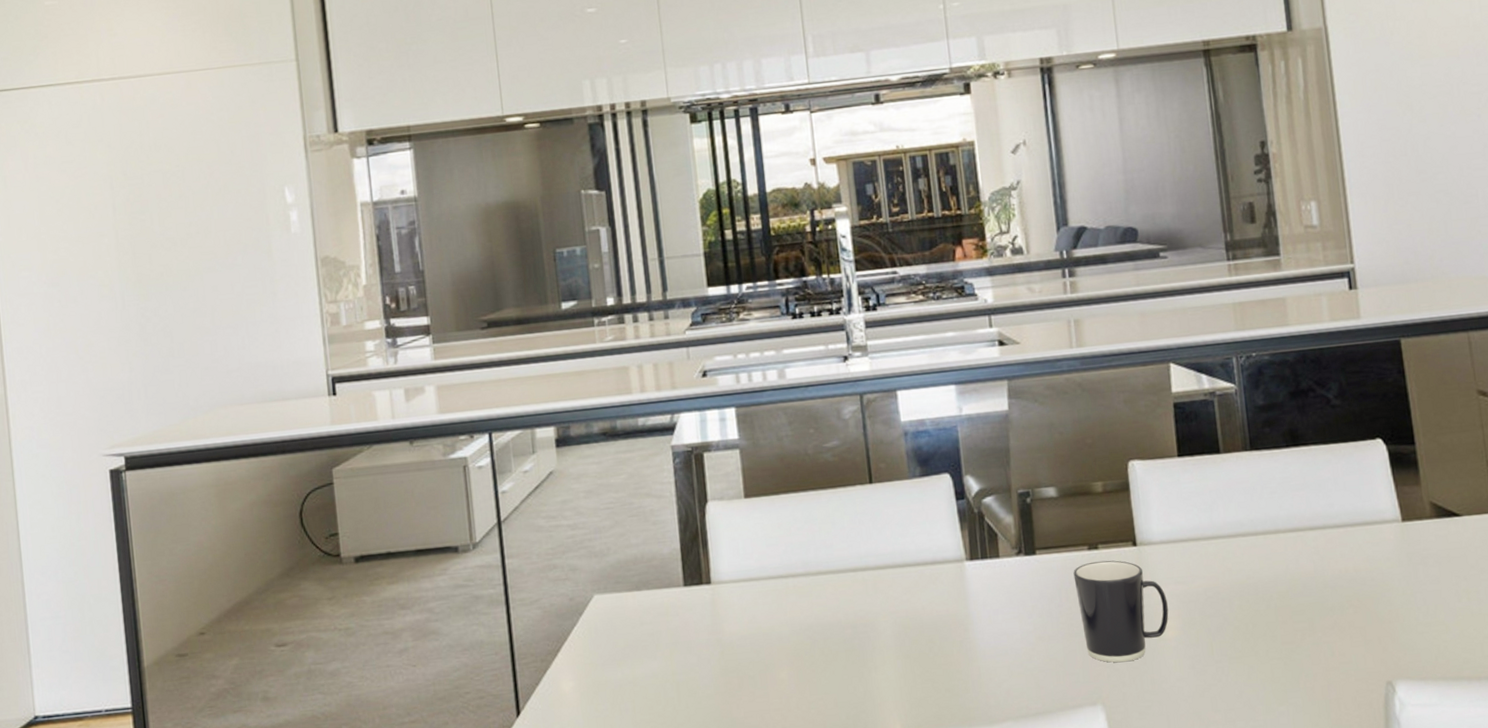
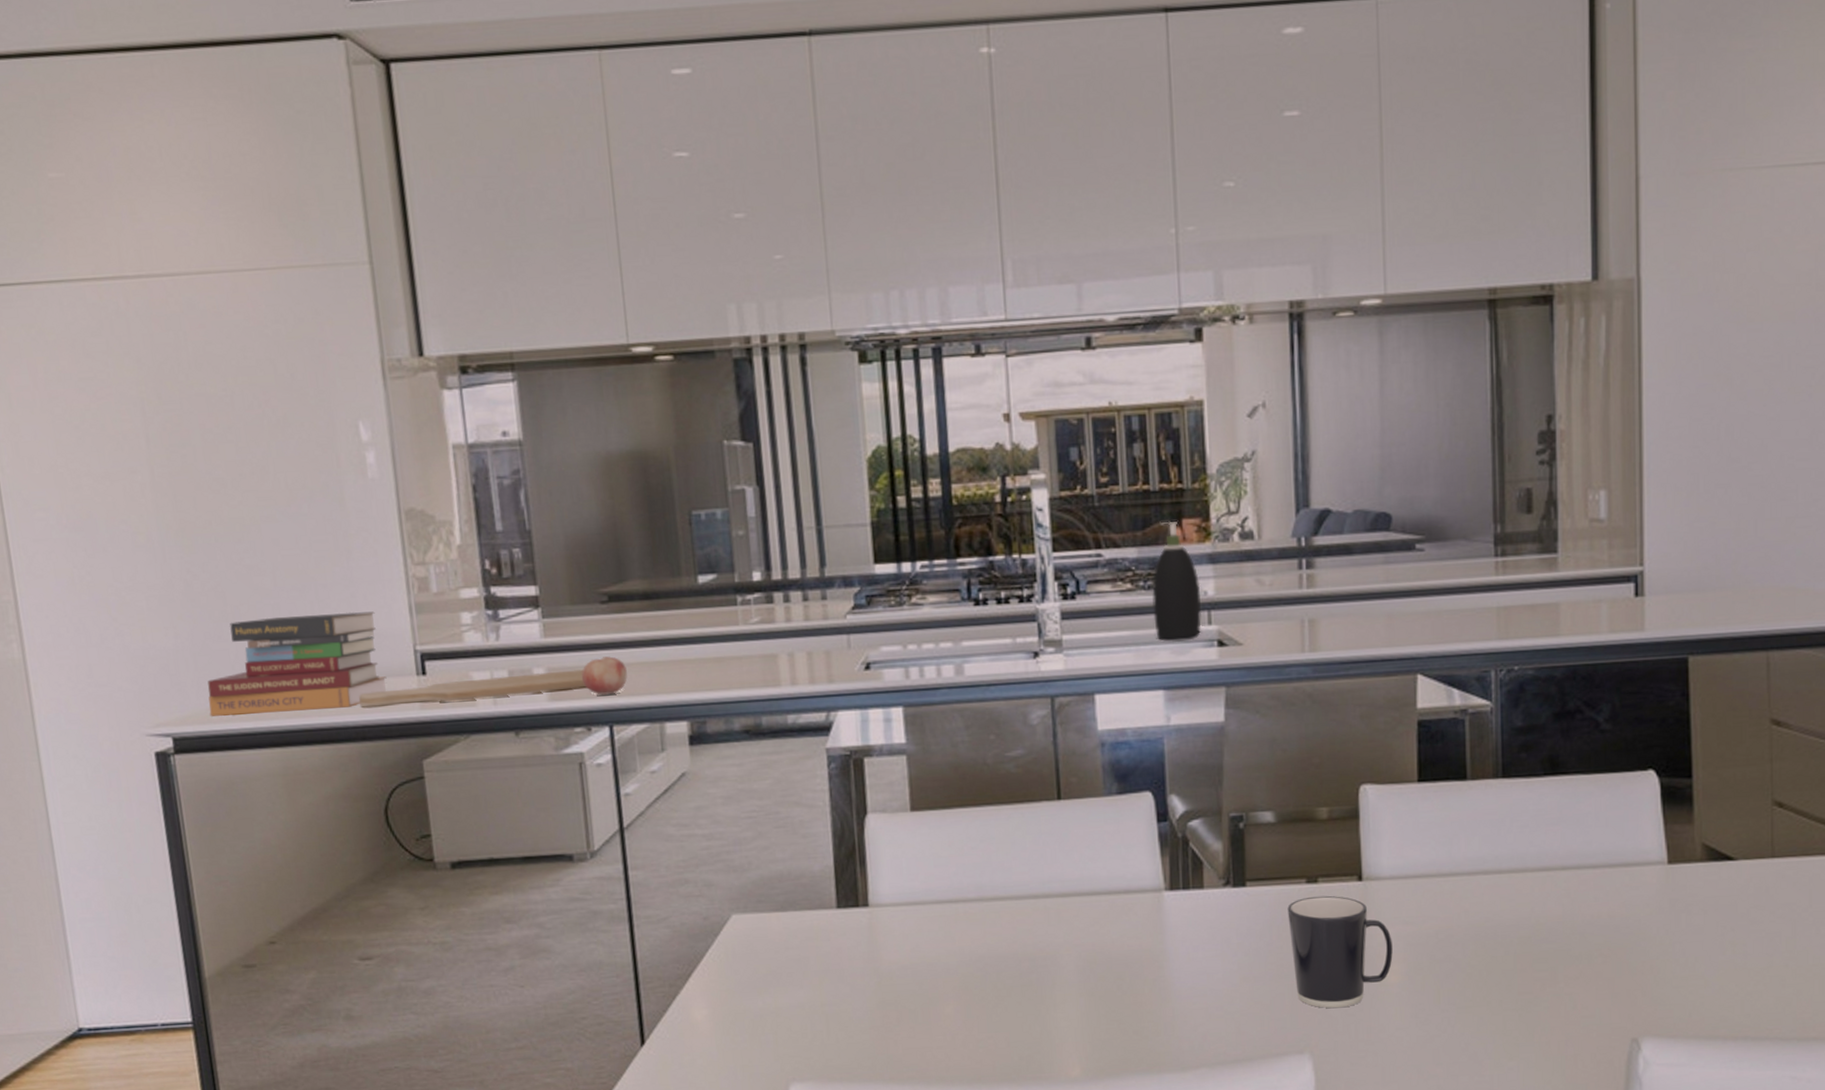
books: none [155,343,304,437] -> present [208,611,387,716]
chopping board: none [280,385,469,425] -> present [359,669,586,708]
fruit: none [465,373,504,407] -> present [581,656,627,695]
soap dispenser: none [940,242,984,344] -> present [1152,521,1202,642]

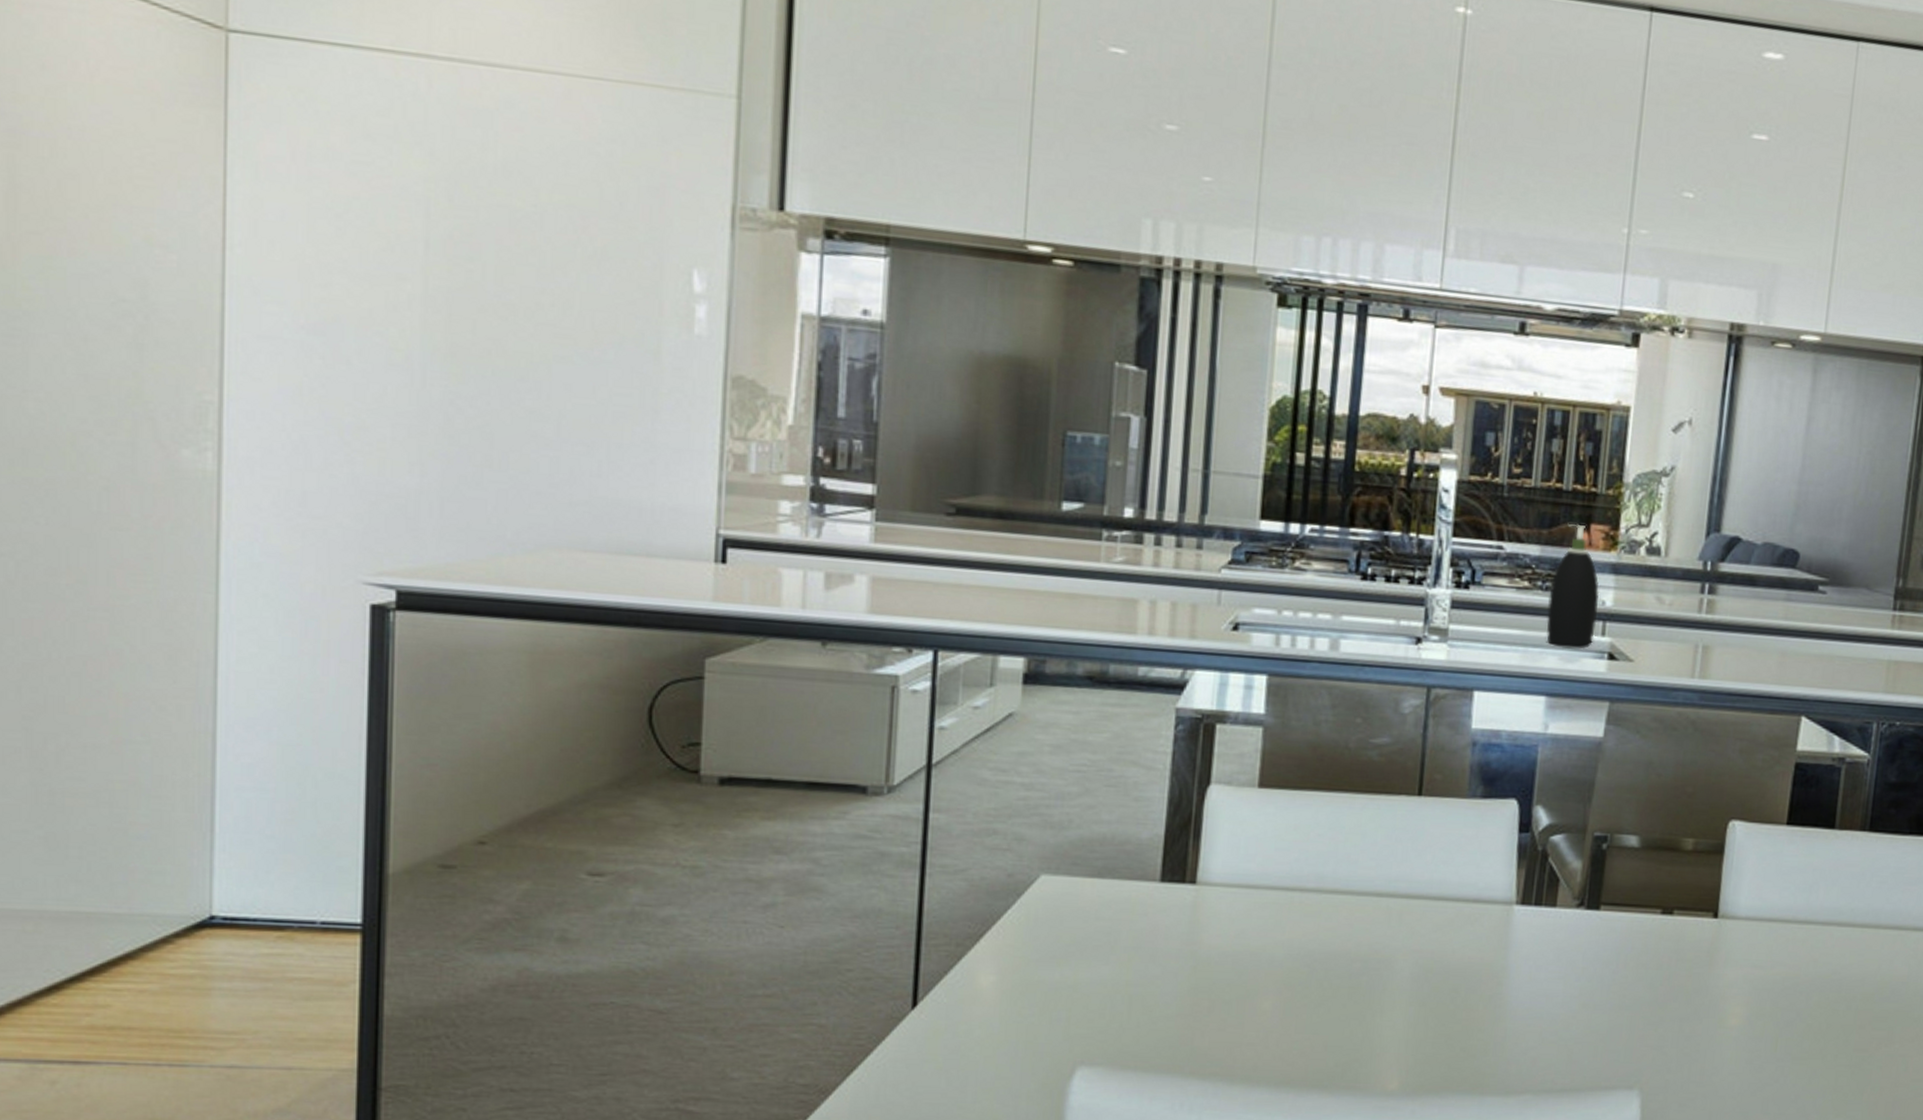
books: present [208,611,387,716] -> none [449,469,678,587]
chopping board: present [359,669,586,708] -> none [640,573,914,604]
fruit: present [581,656,627,695] -> none [910,574,964,616]
mug: present [1287,895,1393,1009] -> none [1635,928,1739,1046]

